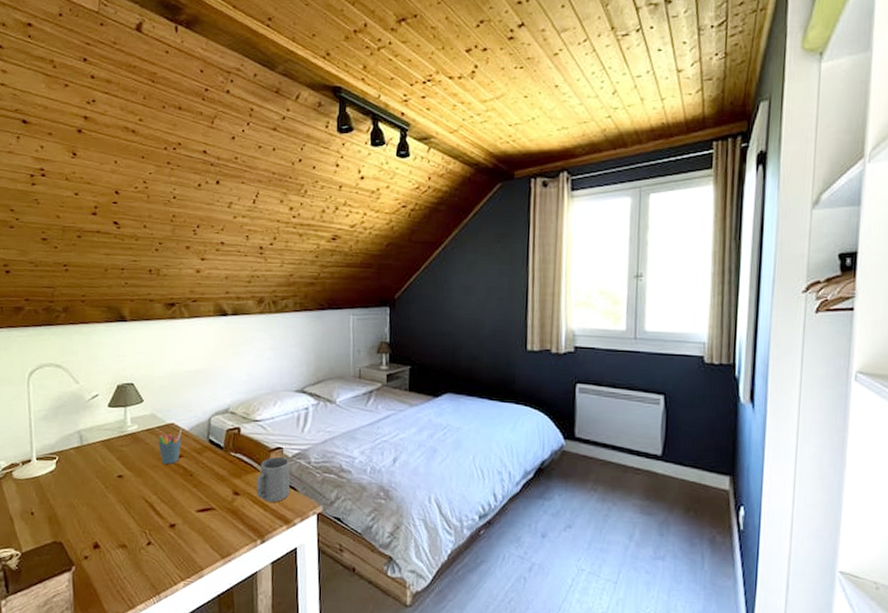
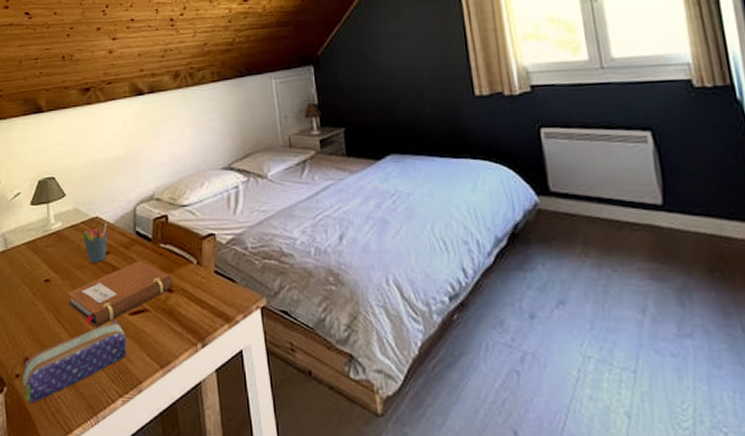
pencil case: none [90,515,193,582] -> present [21,320,128,403]
notebook: none [138,465,240,520] -> present [67,261,174,327]
mug: present [256,456,290,502] -> none [190,244,227,297]

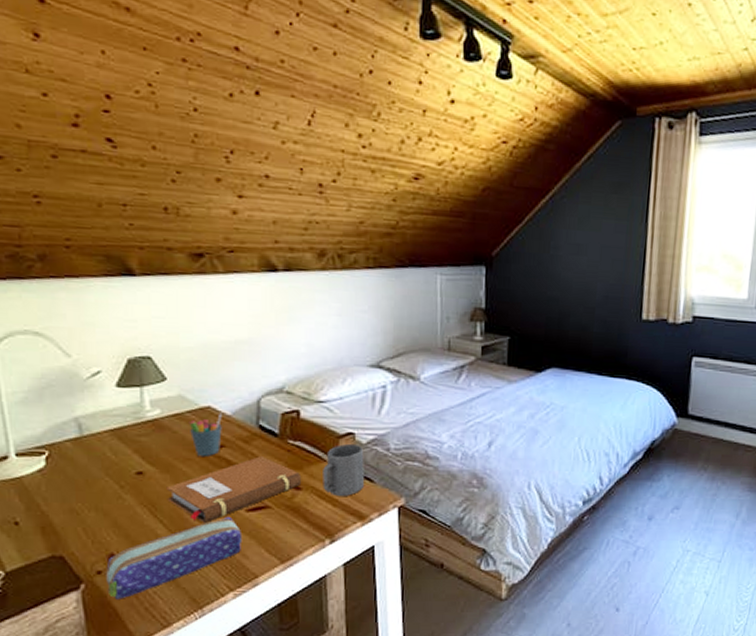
mug: none [190,244,227,297] -> present [323,443,364,496]

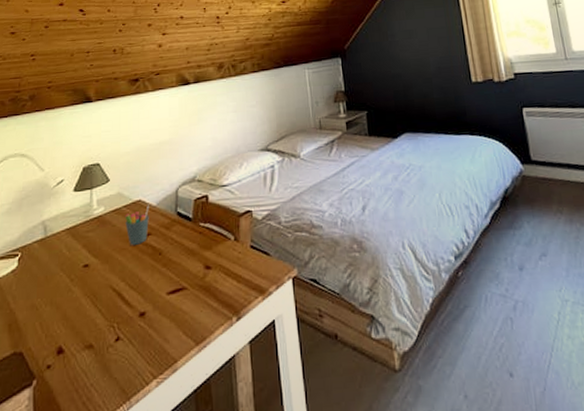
pencil case: present [104,516,243,599] -> none [53,300,164,394]
notebook: present [166,456,302,523] -> none [105,240,212,309]
mug: present [323,443,364,496] -> none [228,220,262,272]

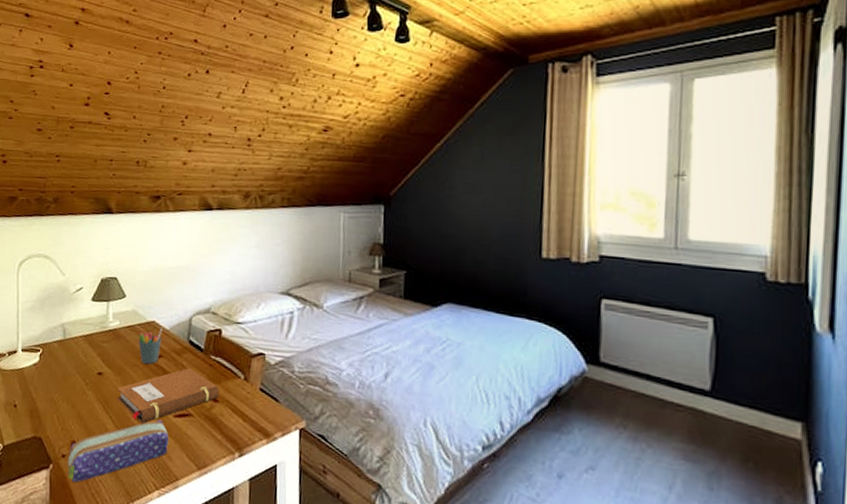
pencil case: none [53,300,164,394] -> present [67,419,169,483]
notebook: none [105,240,212,309] -> present [116,368,220,424]

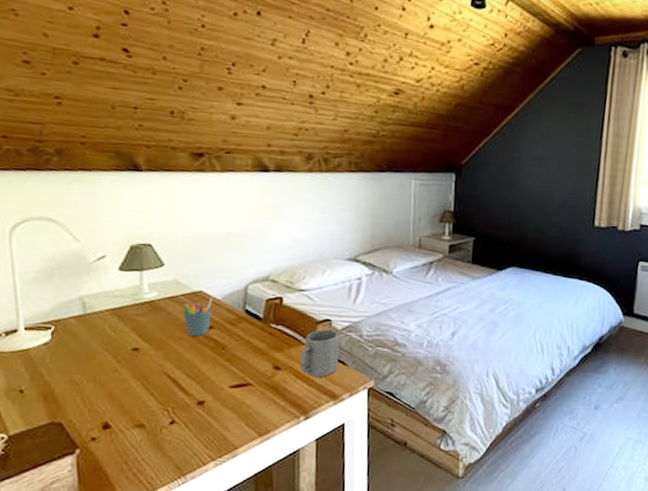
pencil case: present [67,419,169,483] -> none [98,391,225,465]
notebook: present [116,368,220,424] -> none [158,338,282,397]
mug: none [236,363,272,413] -> present [300,329,339,377]

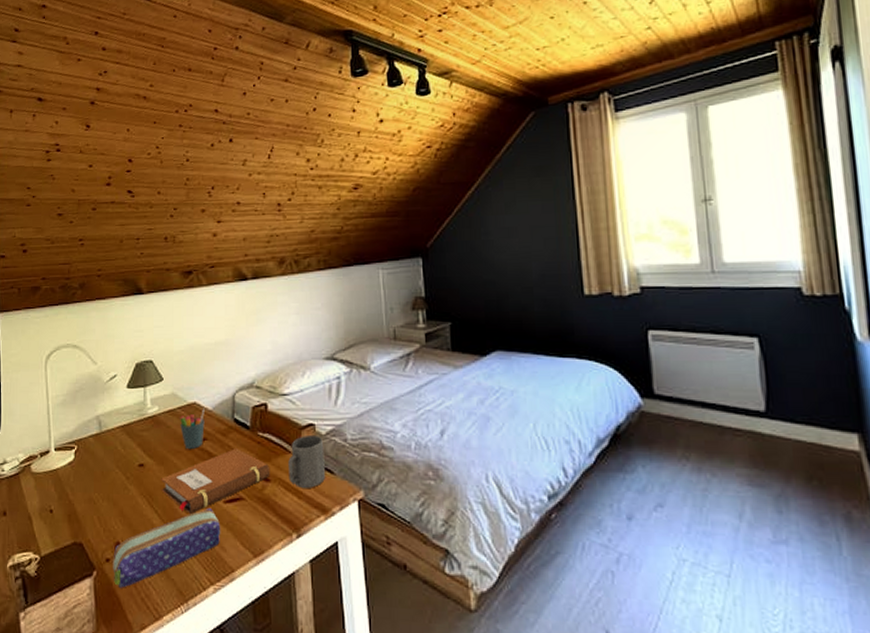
pencil case: none [98,391,225,465] -> present [112,507,221,588]
notebook: none [158,338,282,397] -> present [161,448,271,514]

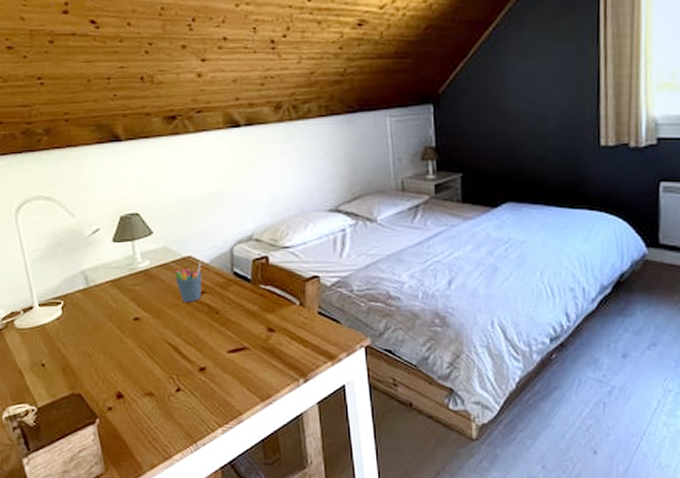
pencil case: present [112,507,221,588] -> none [114,357,227,433]
notebook: present [161,448,271,514] -> none [159,301,275,364]
mug: present [288,434,325,488] -> none [293,286,331,337]

